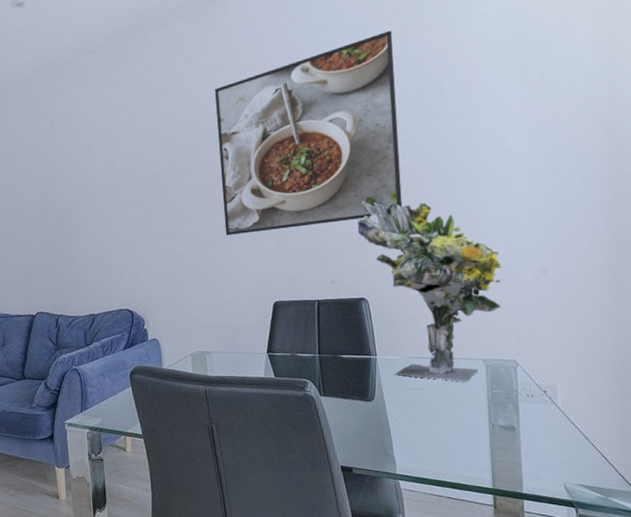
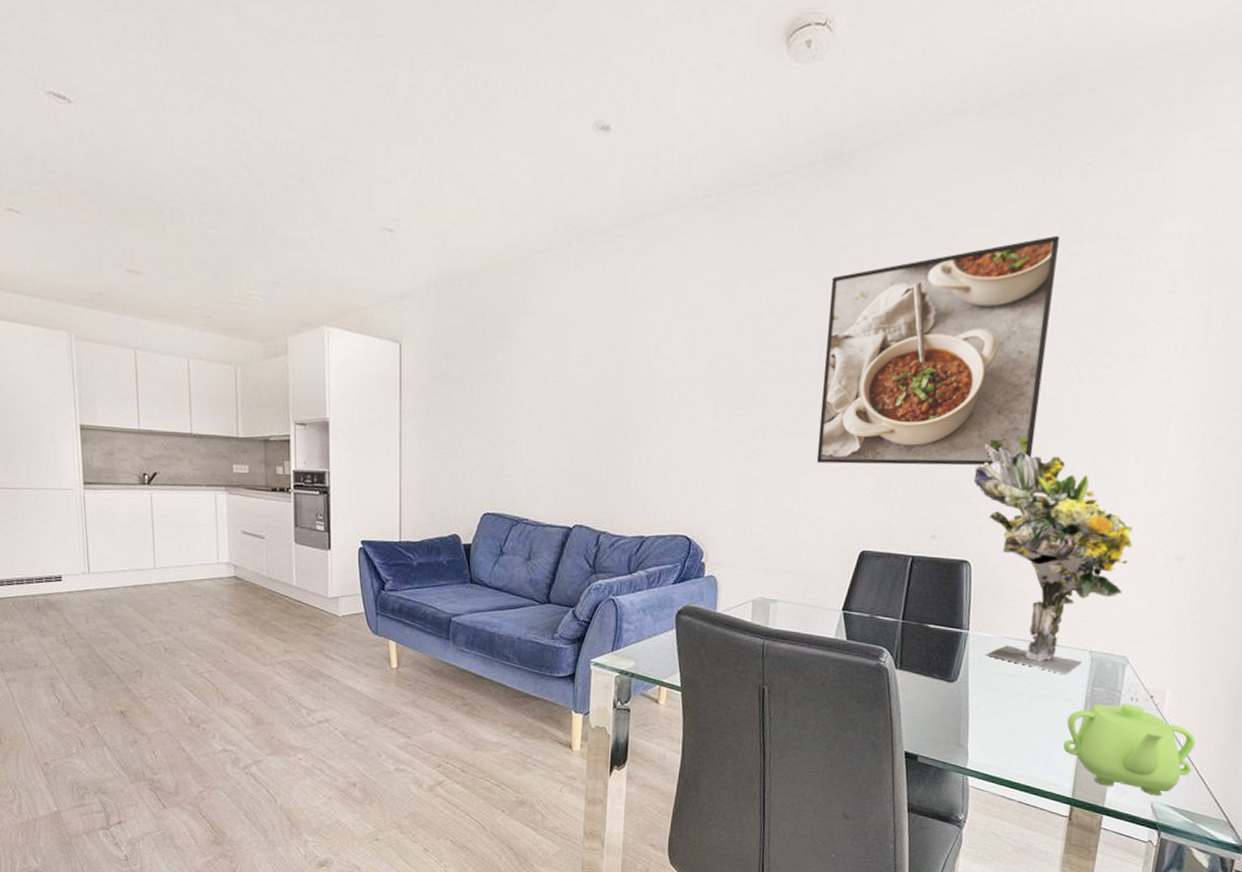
teapot: none [475,400,594,477] -> present [1063,704,1195,796]

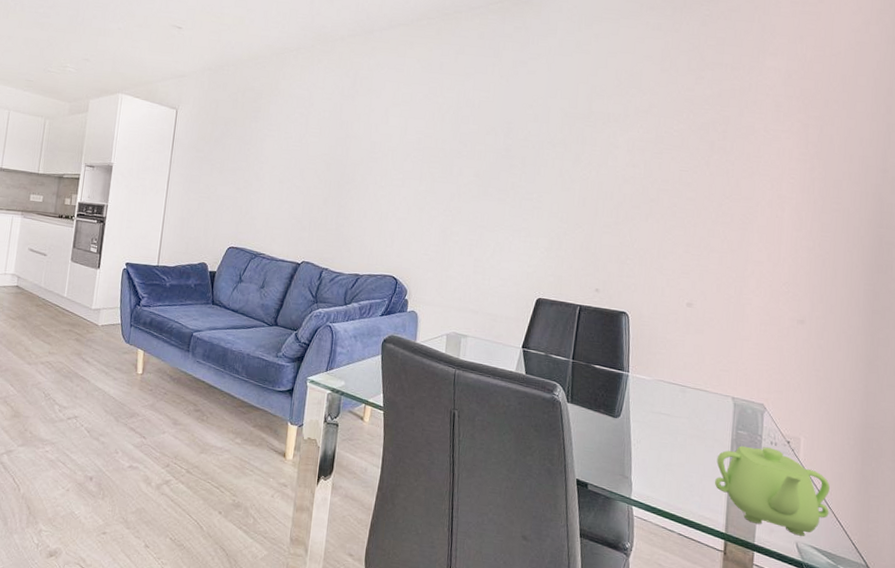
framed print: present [816,235,1060,466] -> none [501,64,689,235]
bouquet: present [973,444,1133,675] -> none [628,218,762,418]

